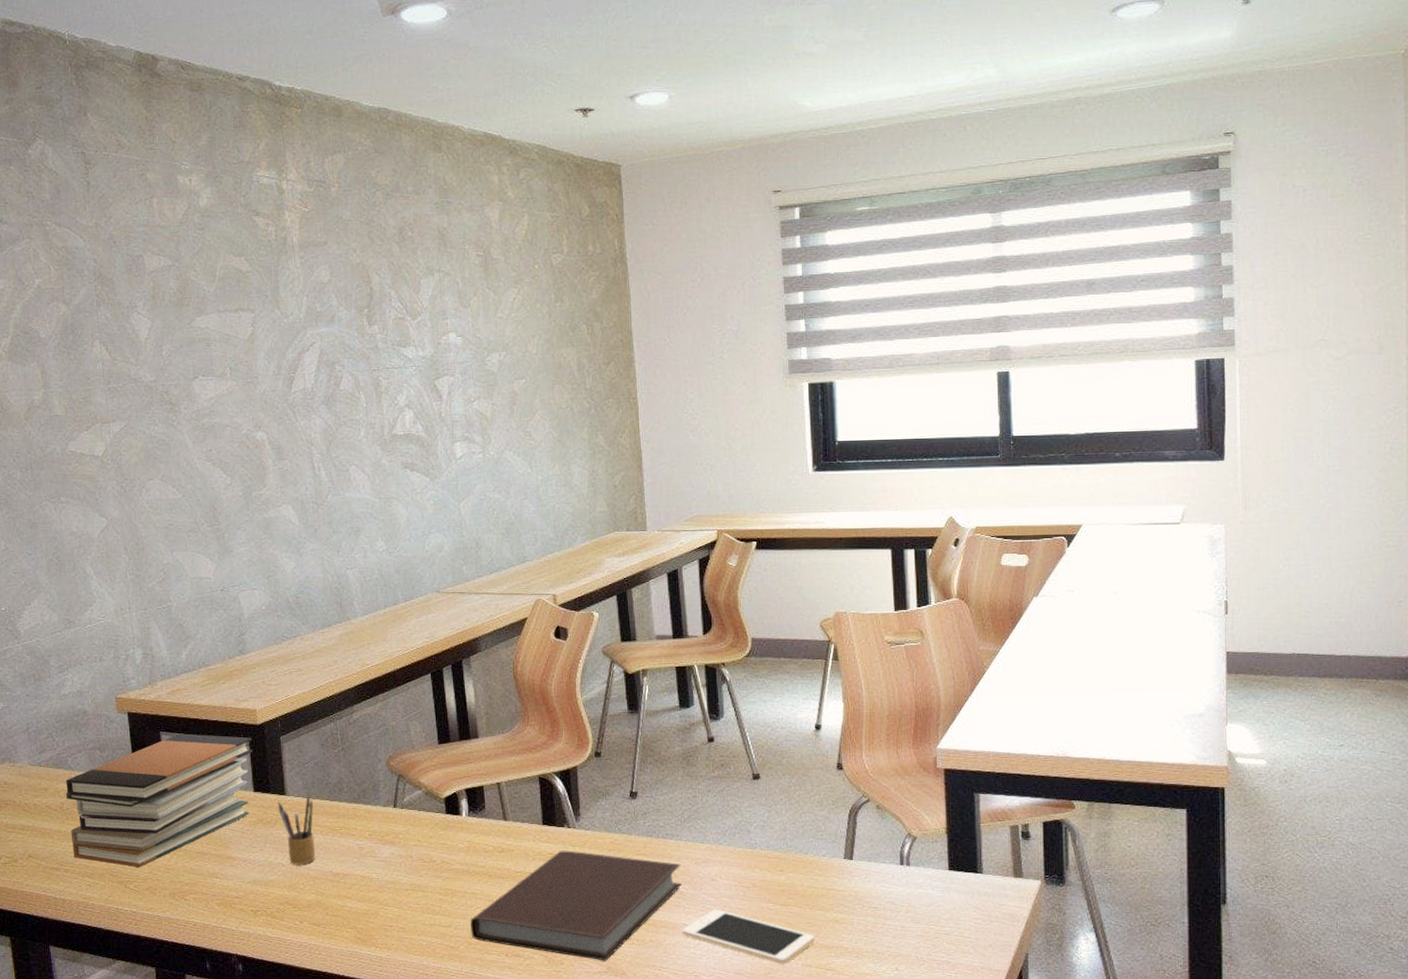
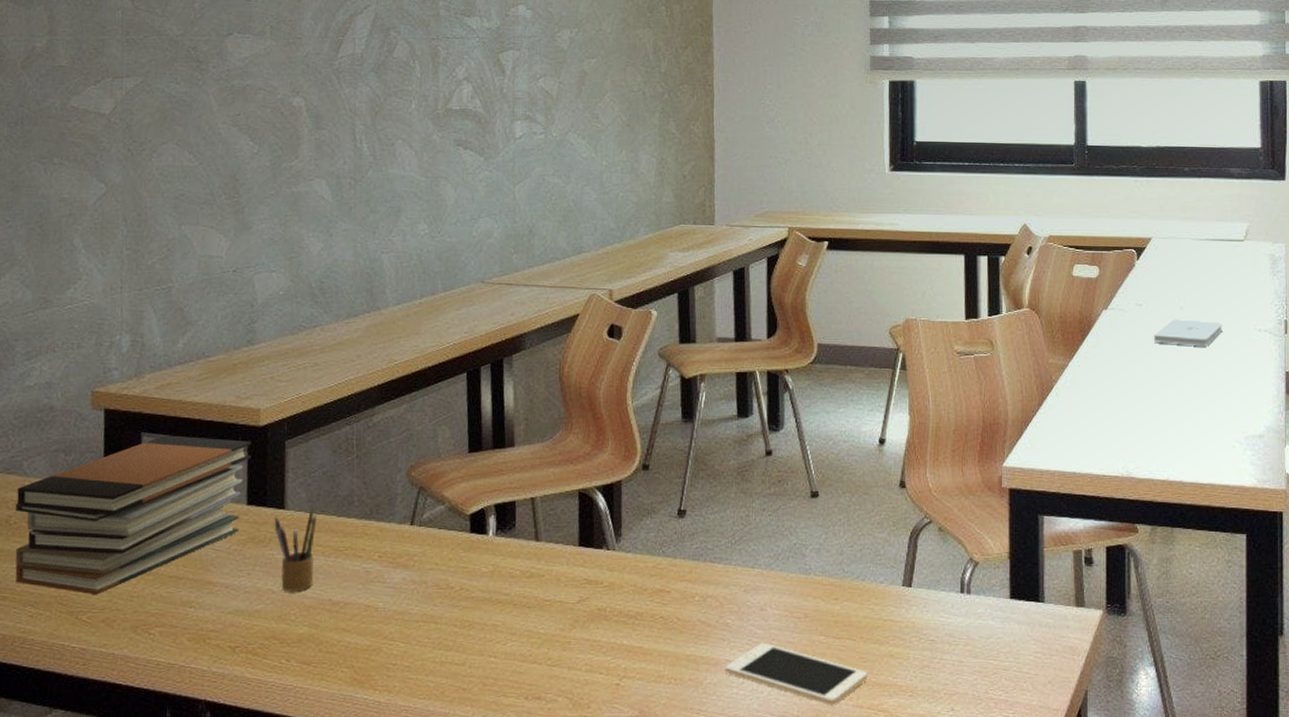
notebook: present [470,850,683,961] -> none [487,576,729,704]
notepad: none [1086,603,1158,630] -> present [1153,319,1222,347]

